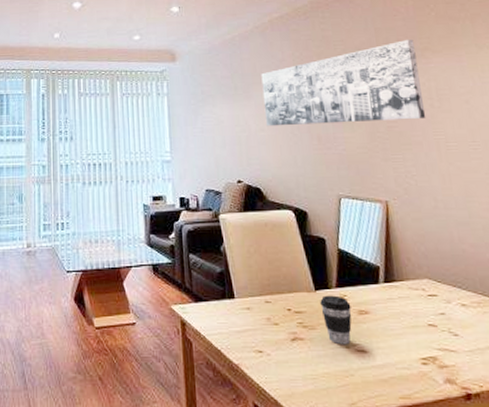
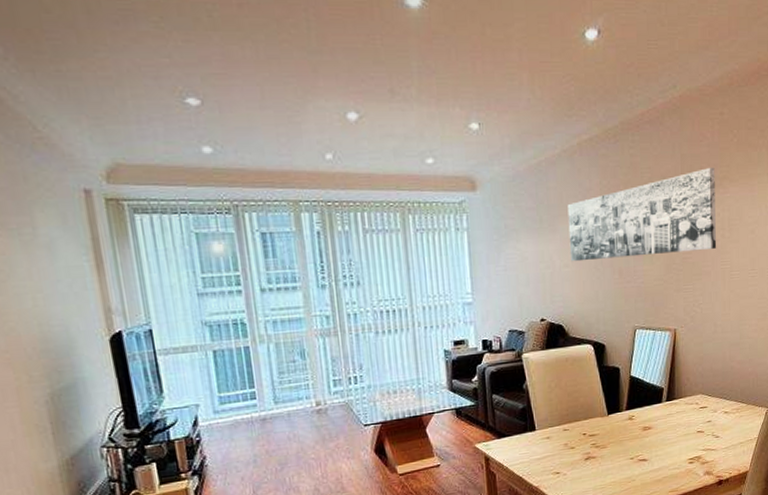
coffee cup: present [320,295,352,345] -> none [612,417,638,458]

